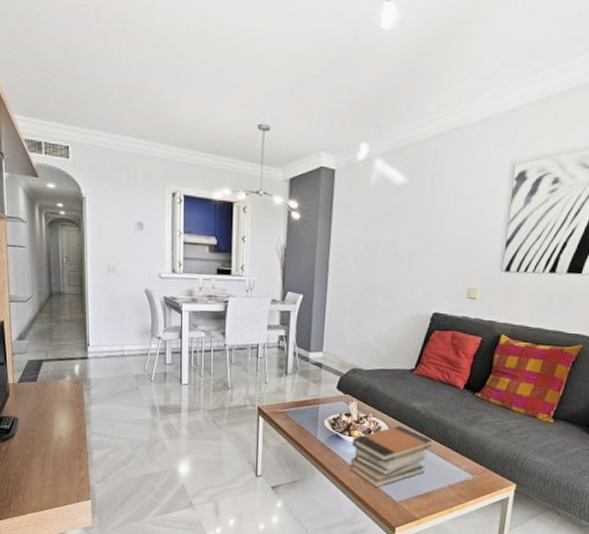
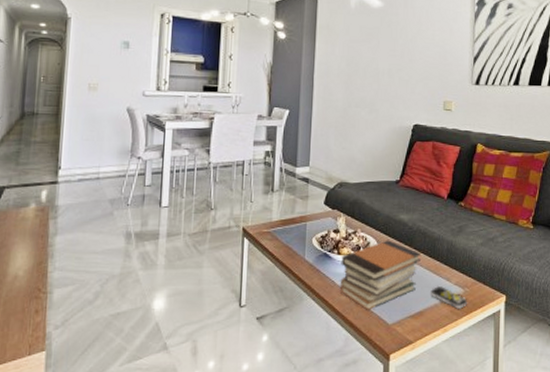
remote control: none [439,470,476,493] -> present [431,285,467,309]

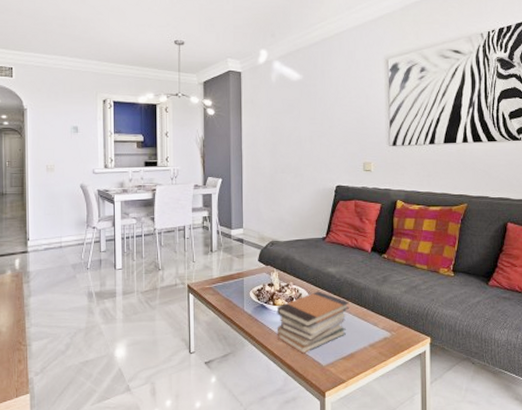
remote control: present [431,285,467,309] -> none [360,330,394,351]

